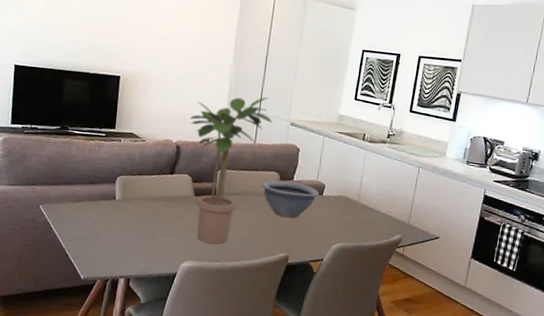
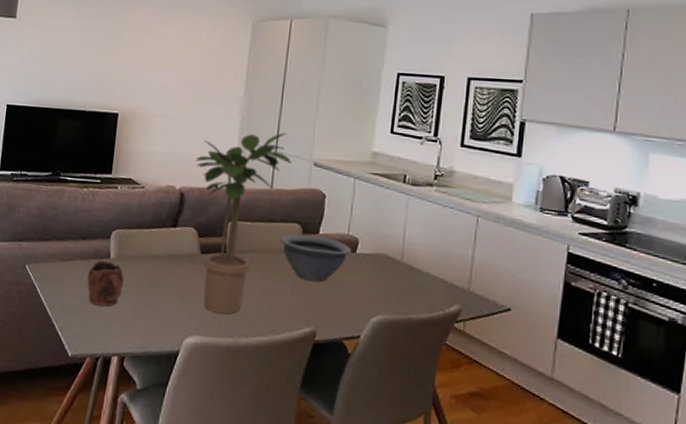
mug: none [96,201,128,239] -> present [87,260,124,307]

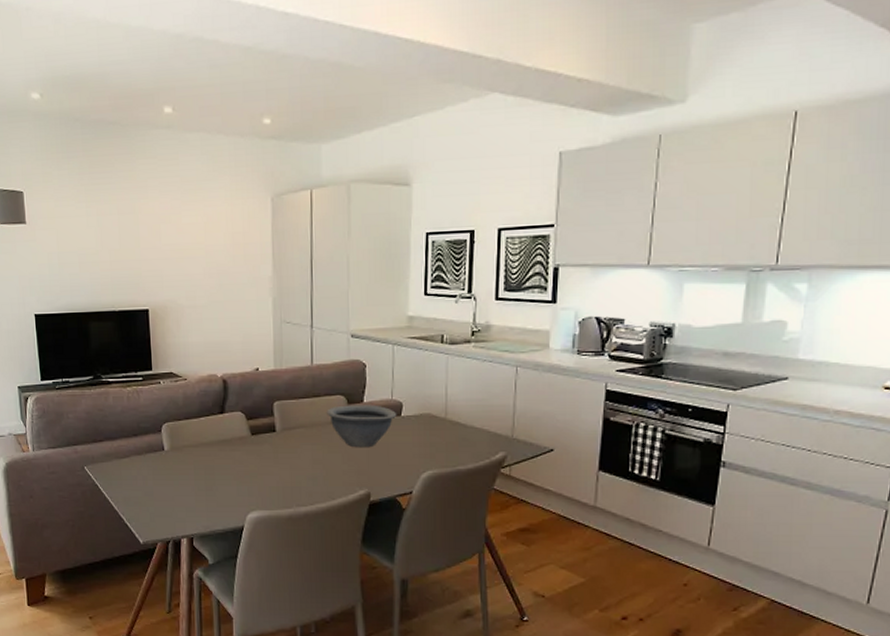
mug: present [87,260,124,307] -> none [145,453,181,495]
potted plant: present [196,133,292,314] -> none [233,308,329,488]

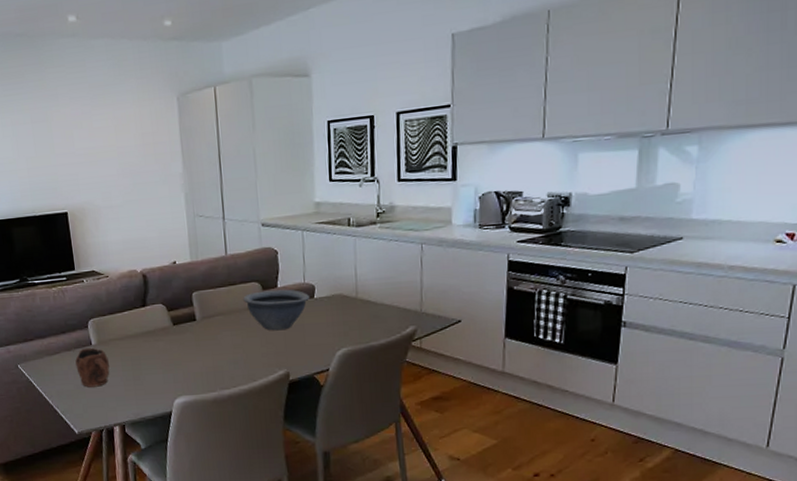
mug: none [145,453,181,495] -> present [75,347,110,388]

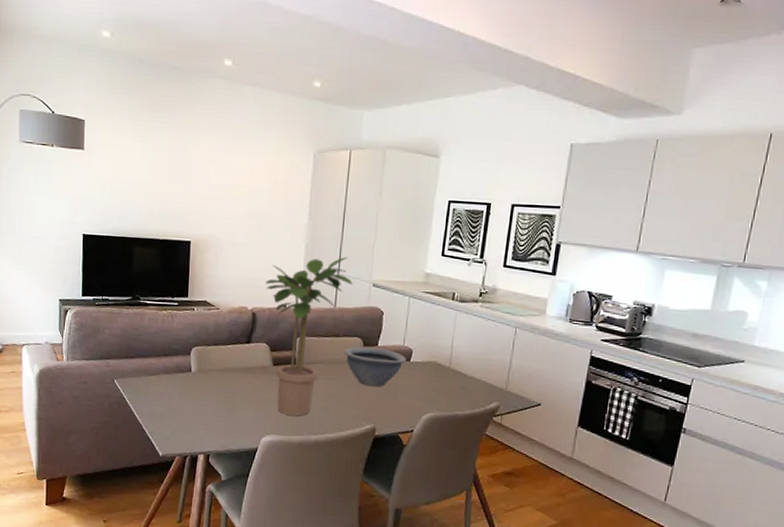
mug: present [75,347,110,388] -> none [172,373,205,414]
potted plant: none [150,200,241,374] -> present [265,257,353,416]

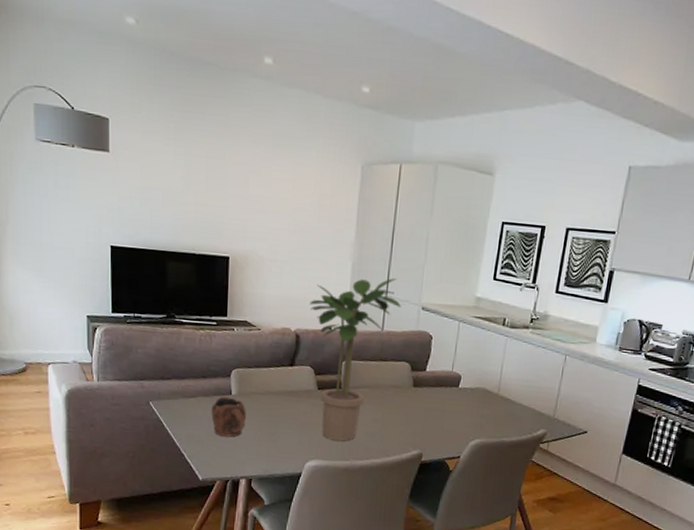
mug: none [172,373,205,414] -> present [211,396,246,437]
bowl: present [344,346,407,387] -> none [391,371,455,413]

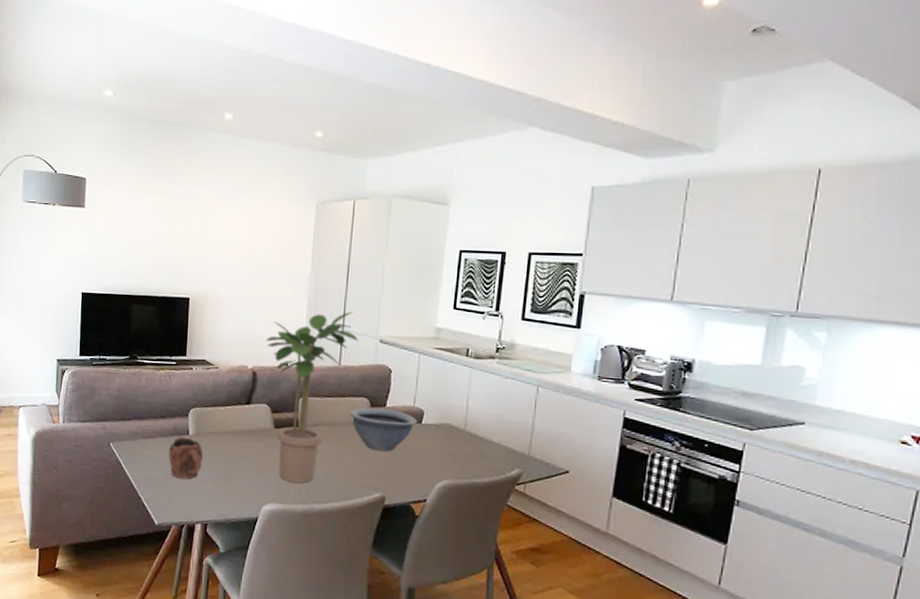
bowl: none [391,371,455,413] -> present [349,407,418,452]

